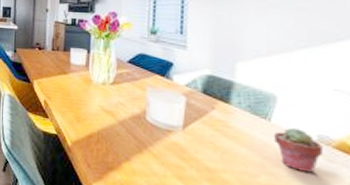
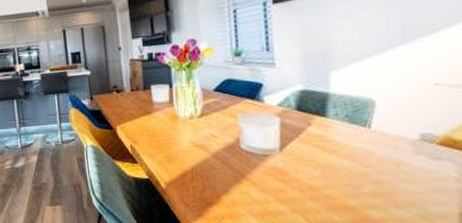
potted succulent: present [273,127,323,173] -> none [374,130,427,174]

